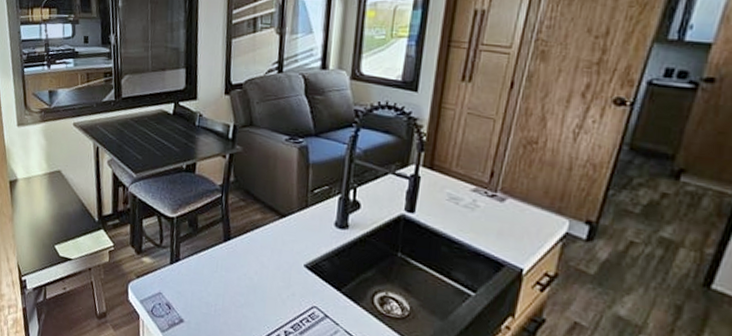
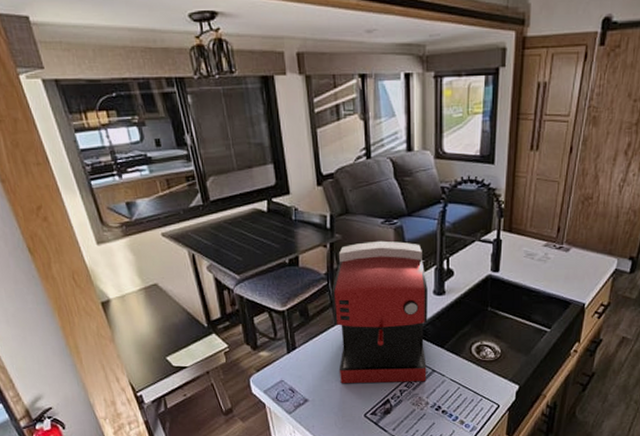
coffee maker: none [220,158,329,327] -> present [332,240,428,384]

